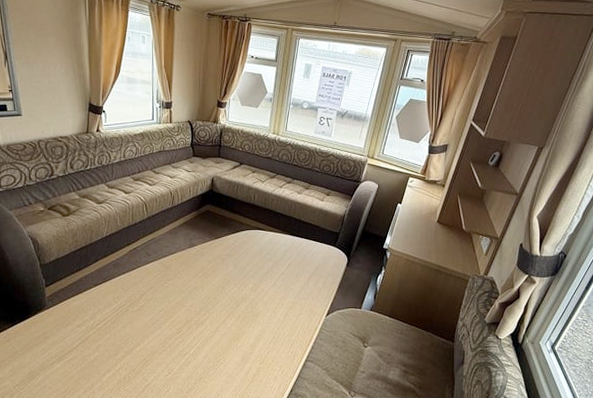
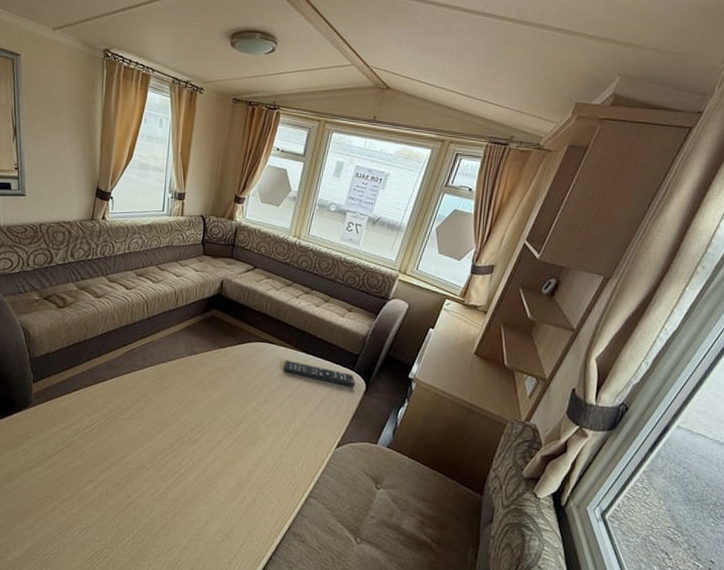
remote control: none [274,243,339,261] -> present [283,359,356,387]

